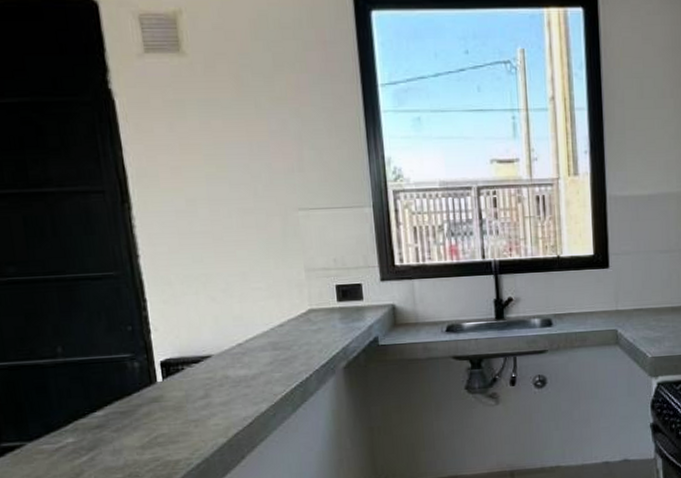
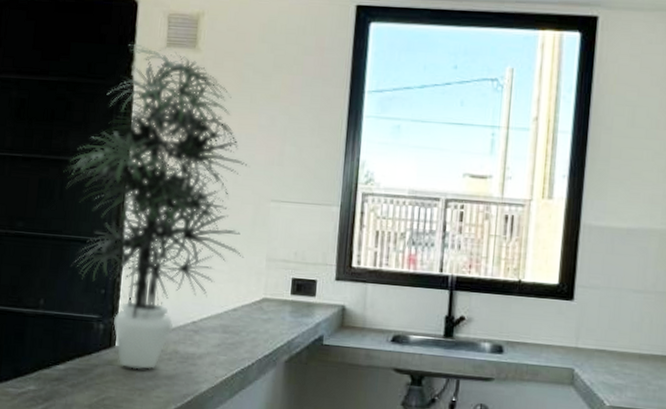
plant: none [50,53,281,402] -> present [63,44,248,370]

